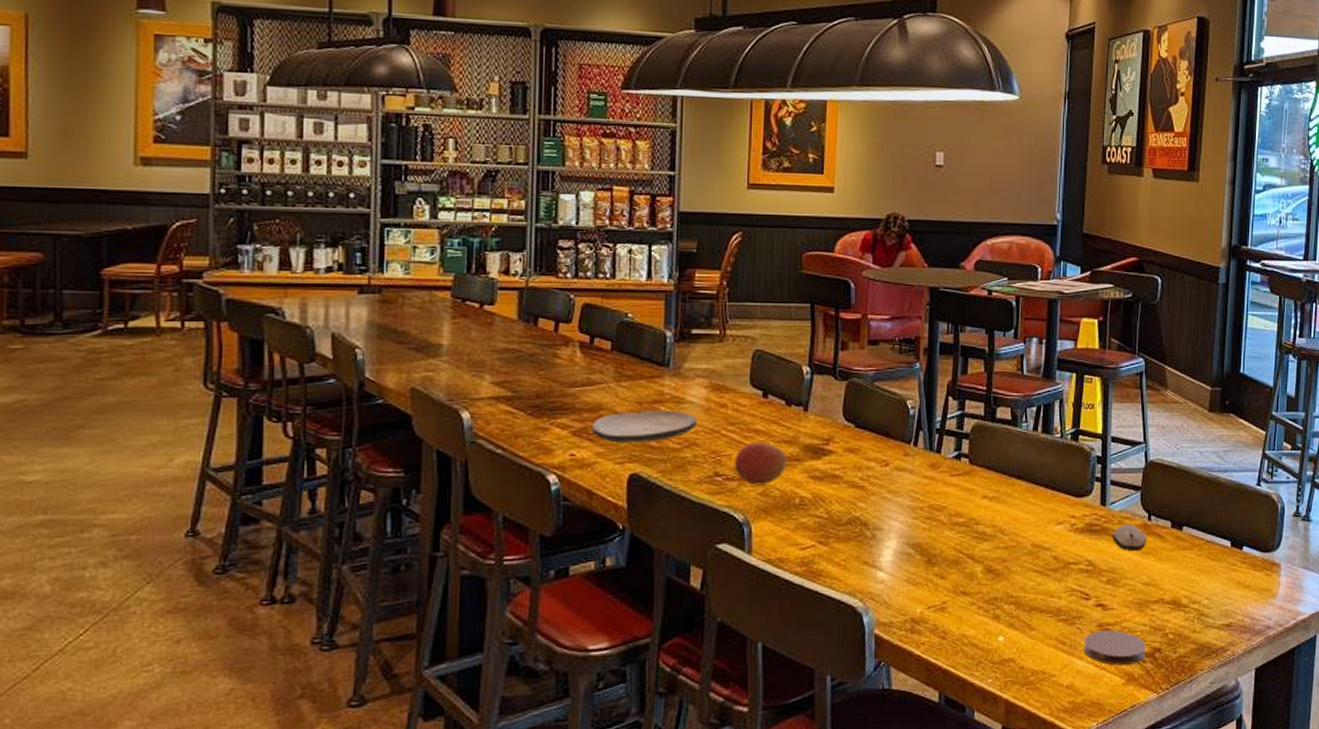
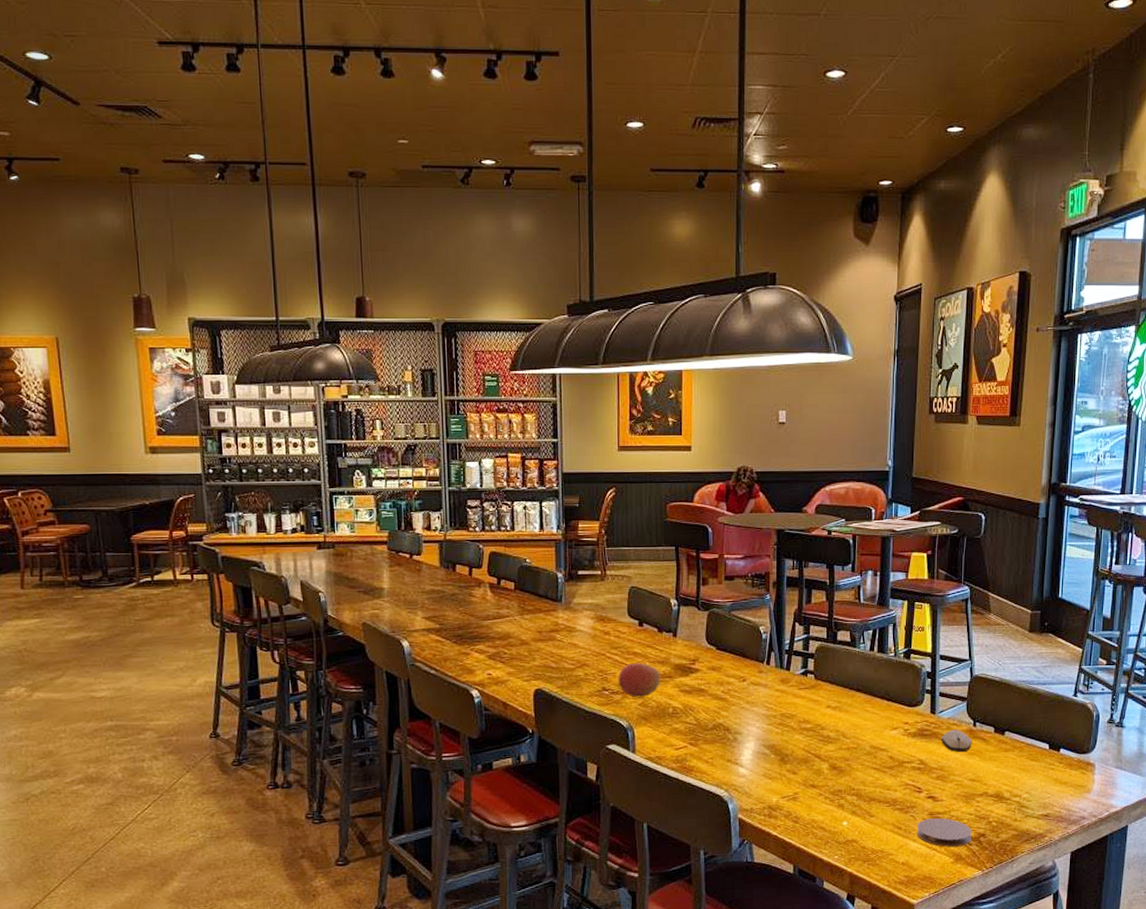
plate: present [592,409,697,443] -> none [503,637,587,665]

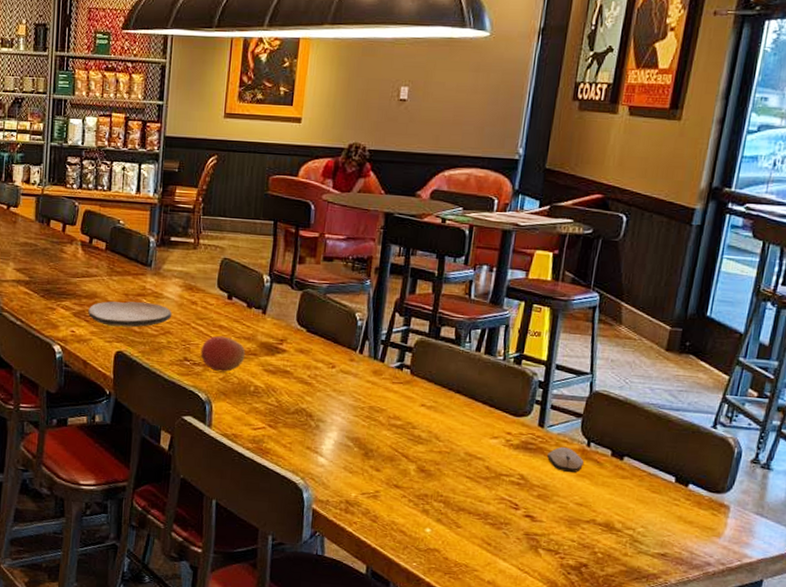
plate: none [503,637,587,665] -> present [88,301,172,328]
coaster: present [916,818,972,847] -> none [507,538,572,574]

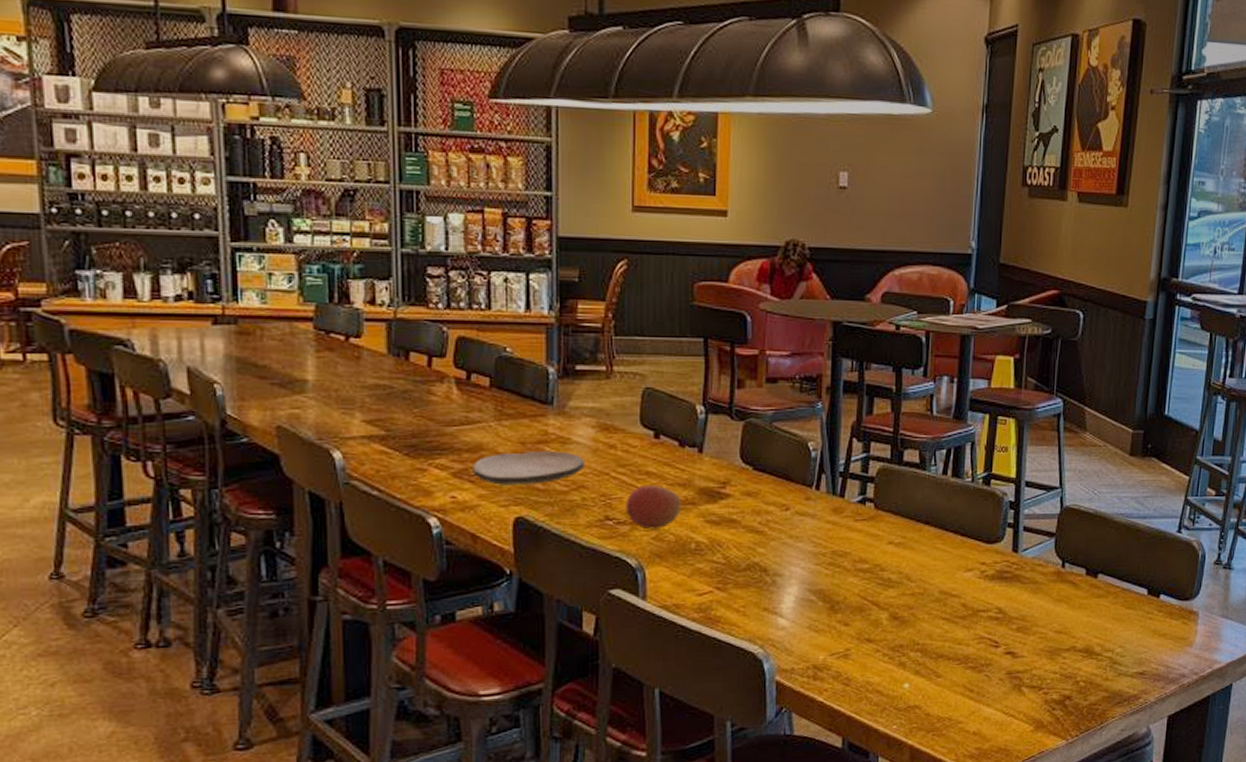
computer mouse: present [547,447,584,472] -> none [1024,572,1060,598]

